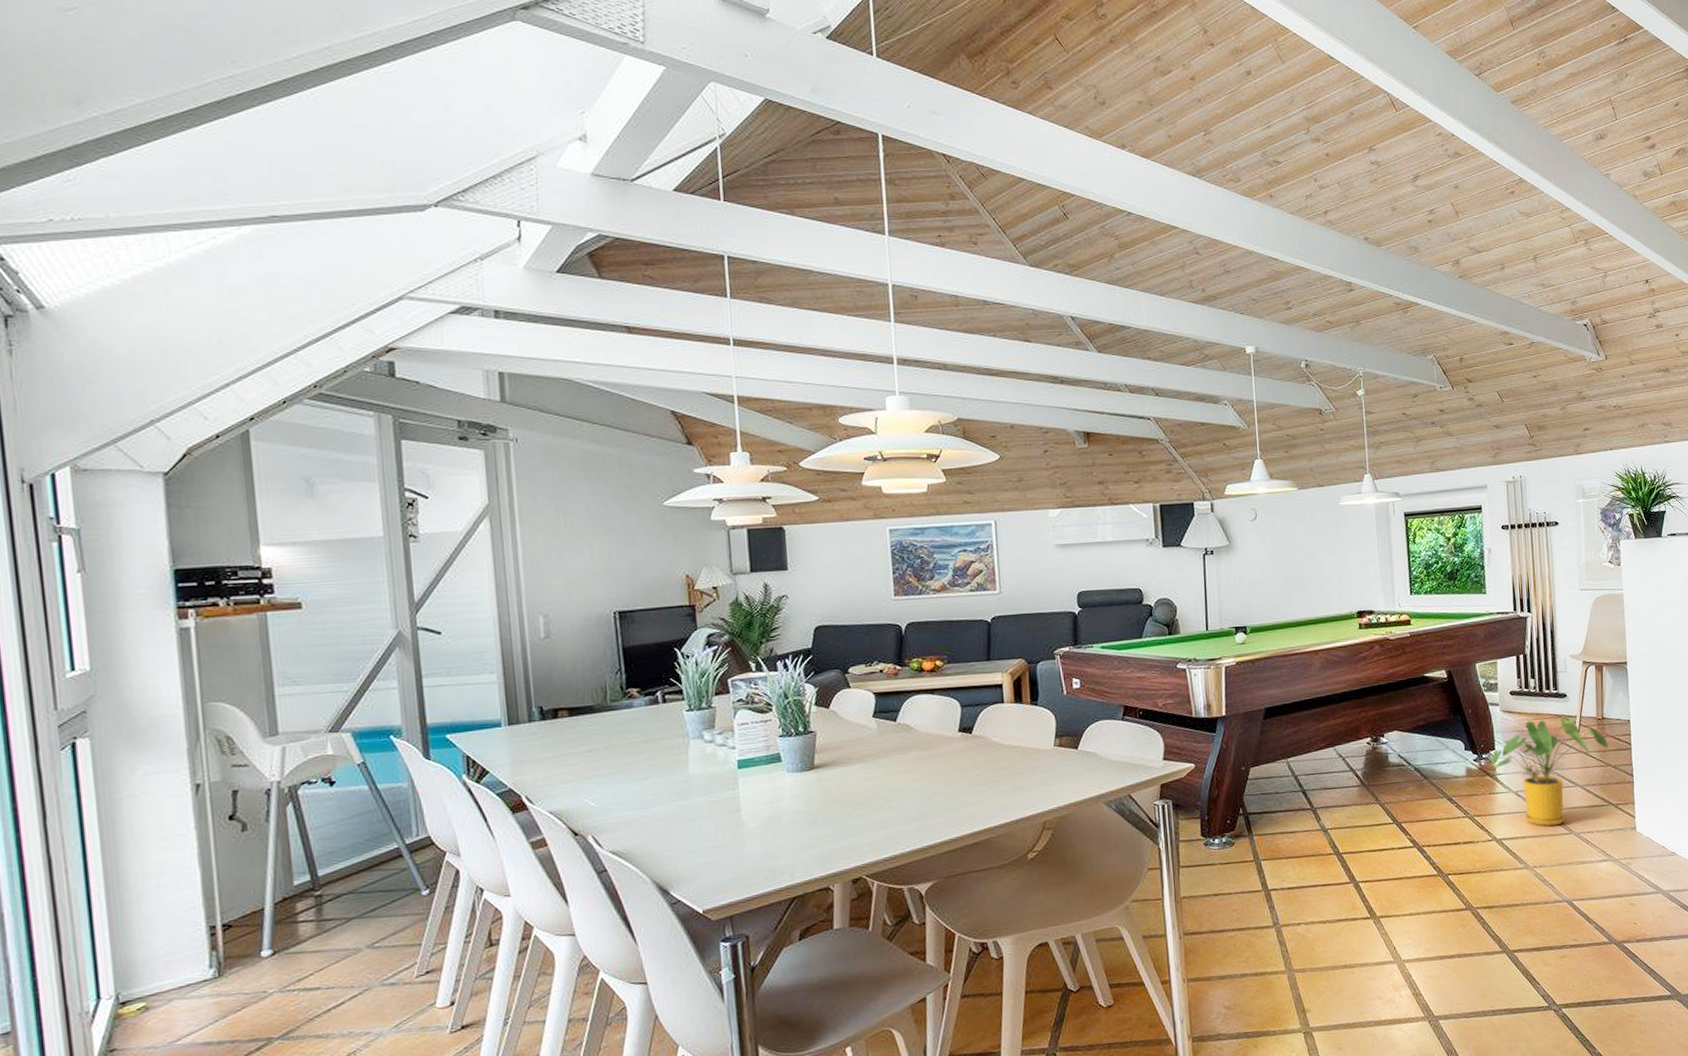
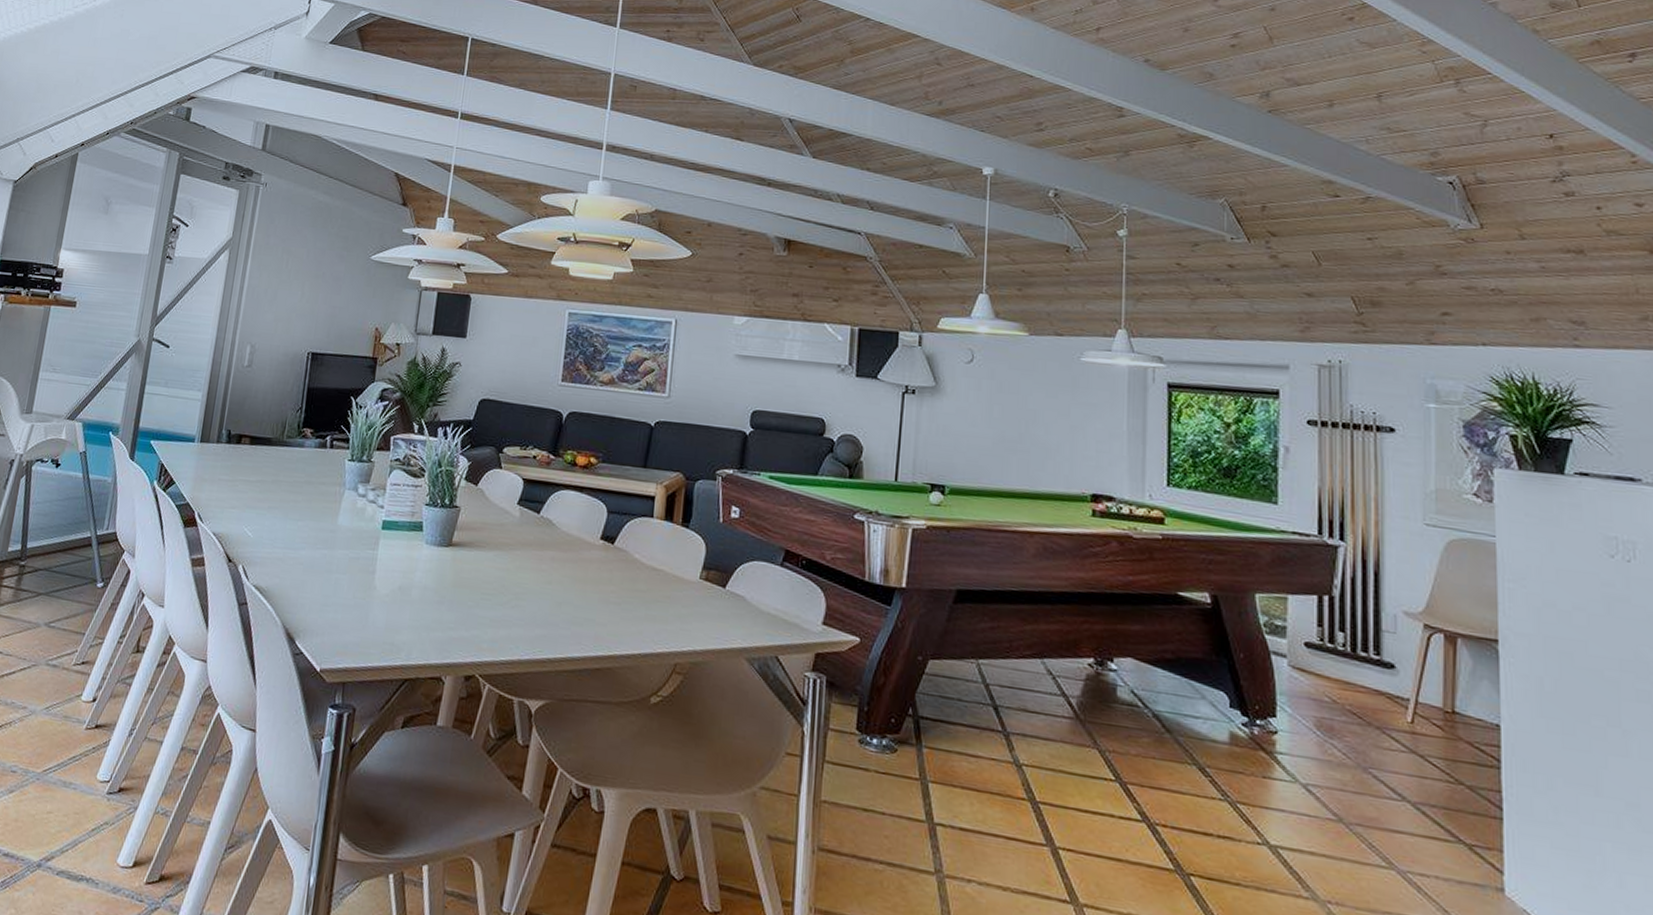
house plant: present [1490,717,1608,827] -> none [1268,689,1461,851]

